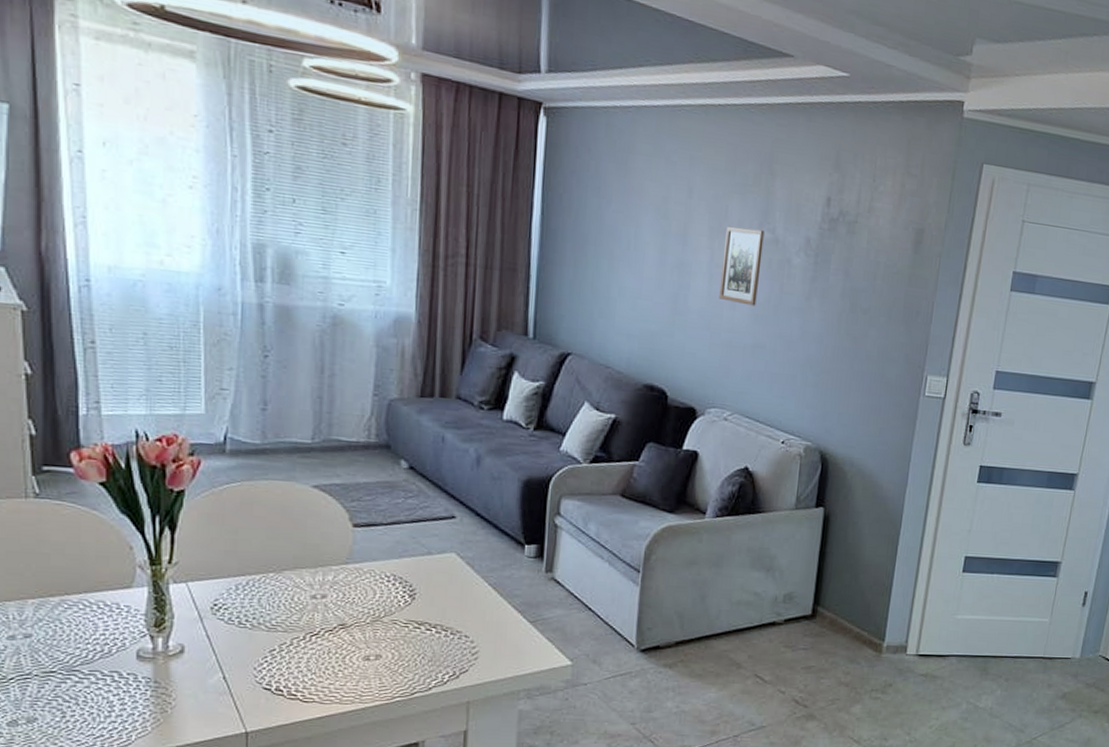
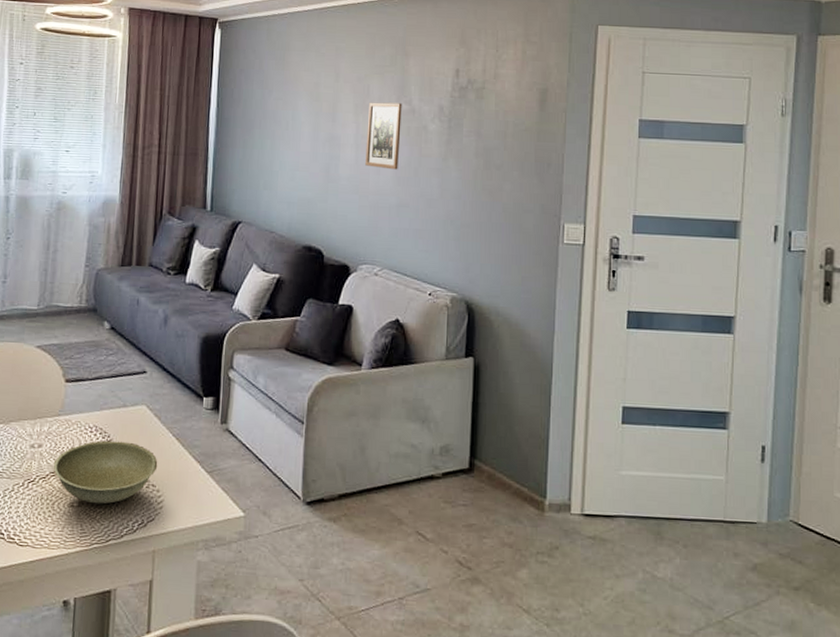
bowl: none [341,590,471,657] -> present [53,440,158,504]

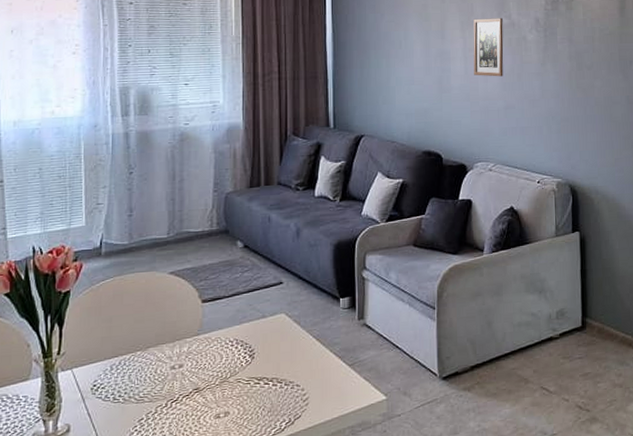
bowl: present [53,440,158,504] -> none [196,349,301,412]

